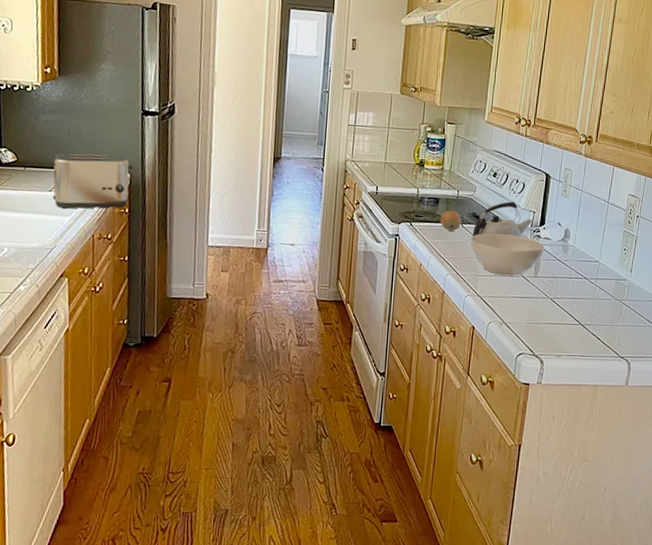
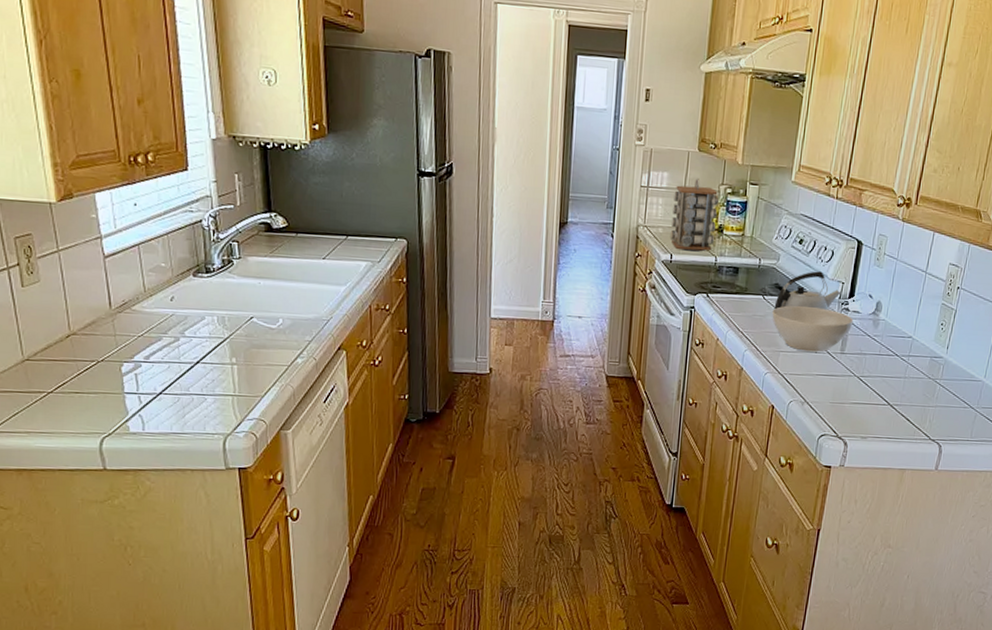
toaster: present [52,152,134,209] -> none [326,217,411,278]
spice rack: none [375,117,420,184] -> present [669,177,719,252]
fruit: present [440,210,462,232] -> none [739,280,763,304]

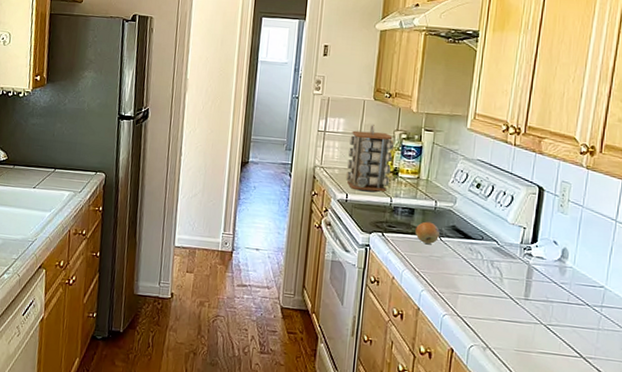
fruit: none [739,280,763,304] -> present [415,221,440,245]
bowl: present [772,305,854,353] -> none [449,248,538,297]
kettle: present [774,271,841,310] -> none [451,215,523,254]

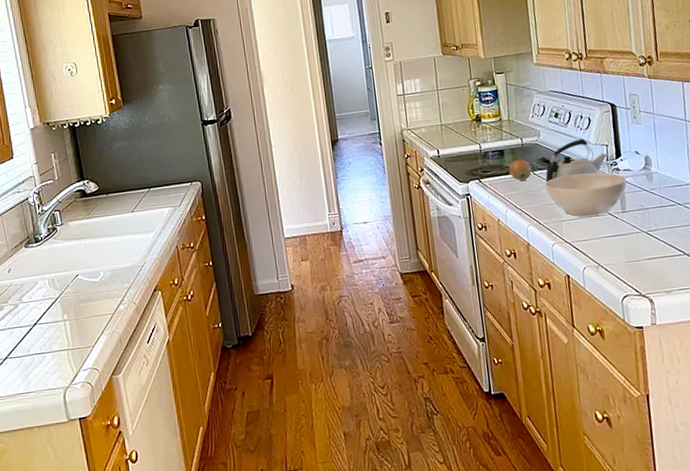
spice rack: present [345,123,394,192] -> none [428,77,475,144]
bowl: none [449,248,538,297] -> present [545,172,627,217]
kettle: none [451,215,523,254] -> present [545,139,608,183]

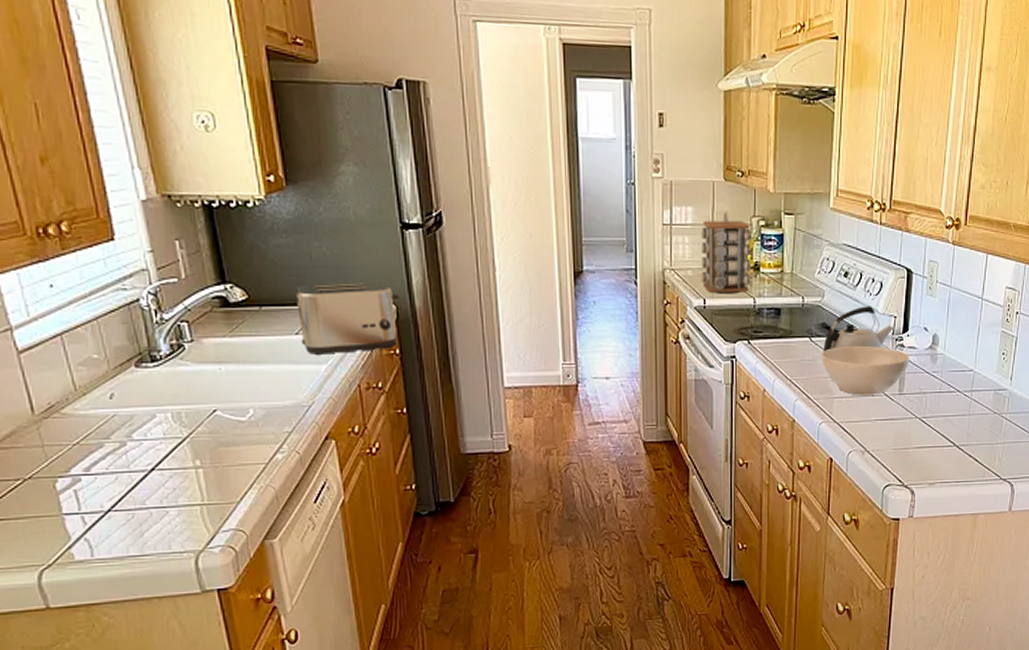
toaster: none [130,166,203,226] -> present [295,281,399,355]
spice rack: none [428,77,475,144] -> present [700,210,752,294]
fruit: present [508,159,532,182] -> none [784,321,809,348]

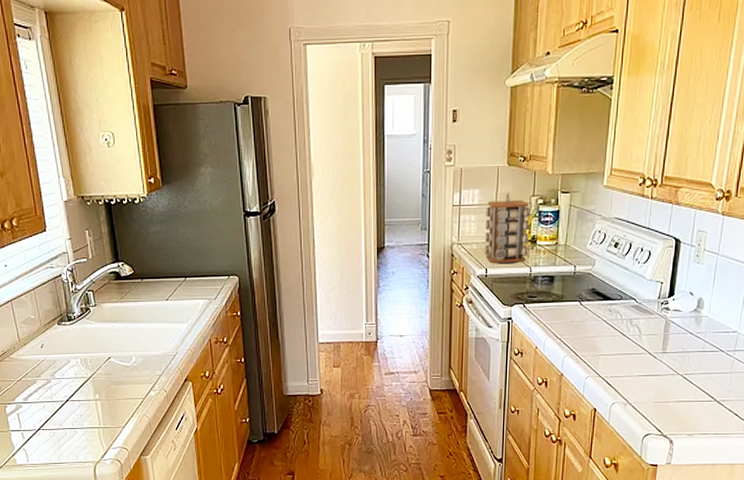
toaster: present [295,281,399,355] -> none [166,258,241,316]
bowl: present [822,346,910,395] -> none [590,309,675,353]
kettle: present [823,306,894,352] -> none [591,273,660,315]

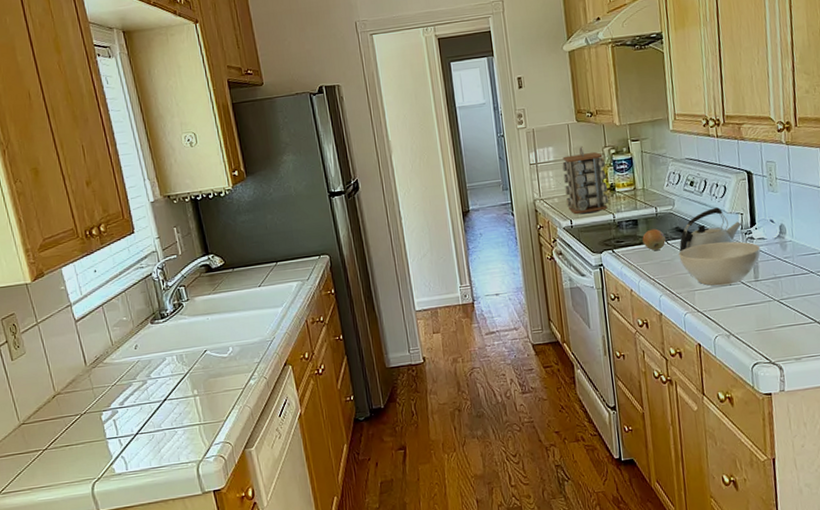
fruit: none [556,287,579,311] -> present [642,228,666,251]
bowl: none [590,309,675,353] -> present [678,241,761,286]
kettle: none [591,273,660,315] -> present [679,207,742,252]

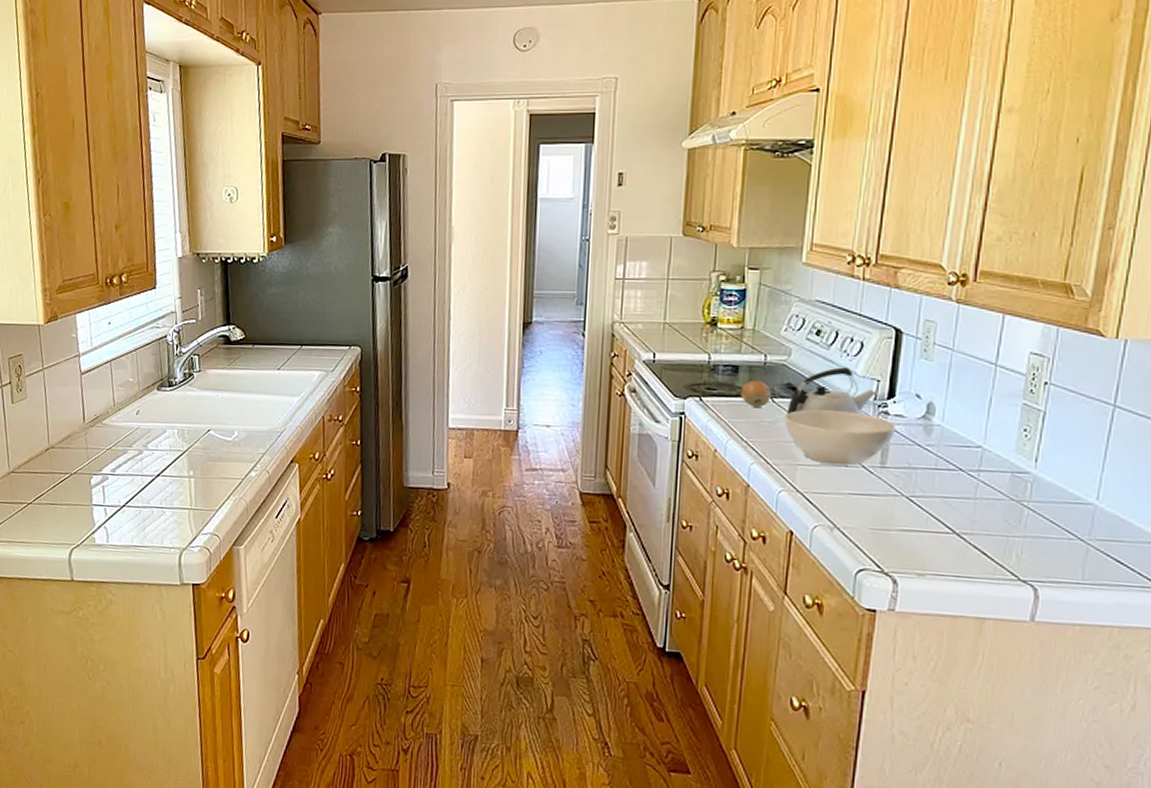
spice rack: present [561,145,609,214] -> none [651,265,710,349]

